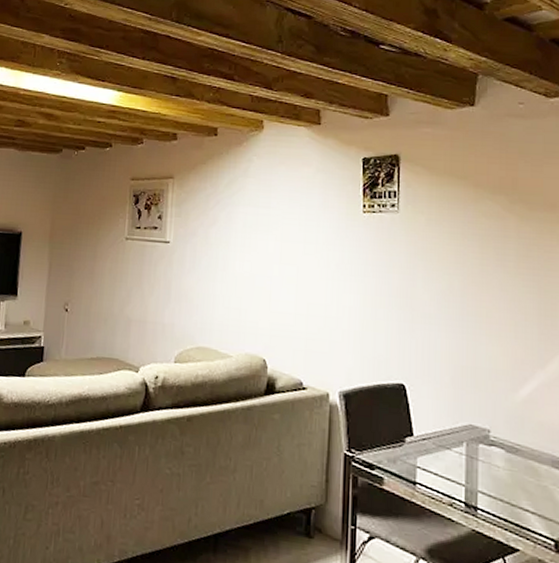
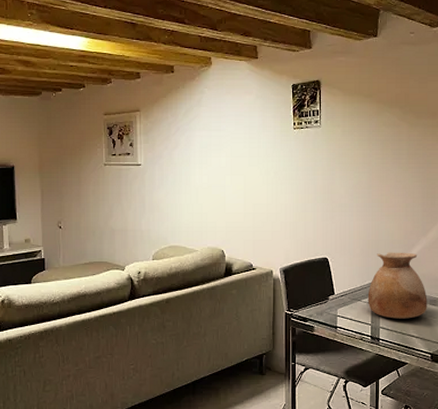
vase: none [460,385,548,484] -> present [367,252,428,319]

